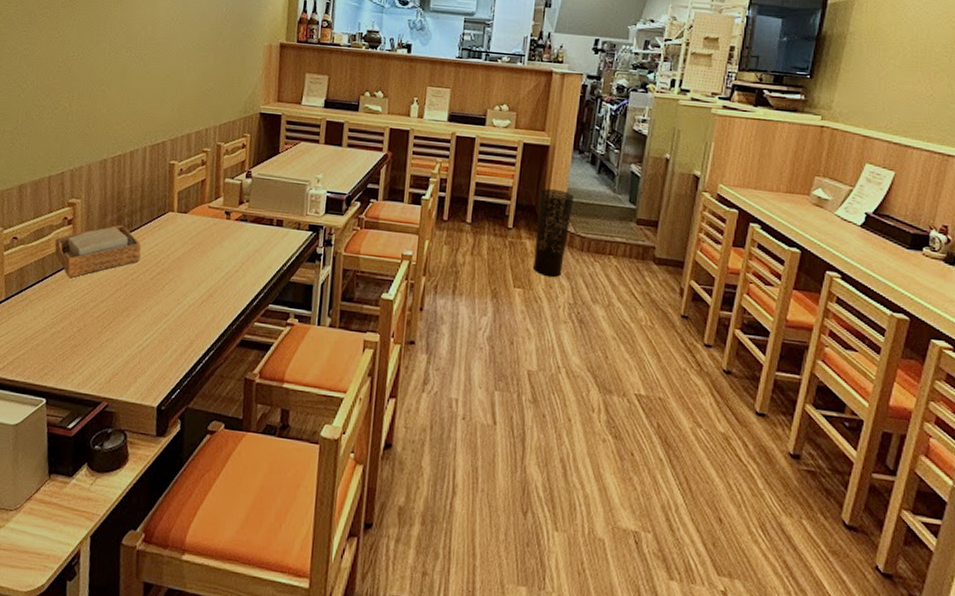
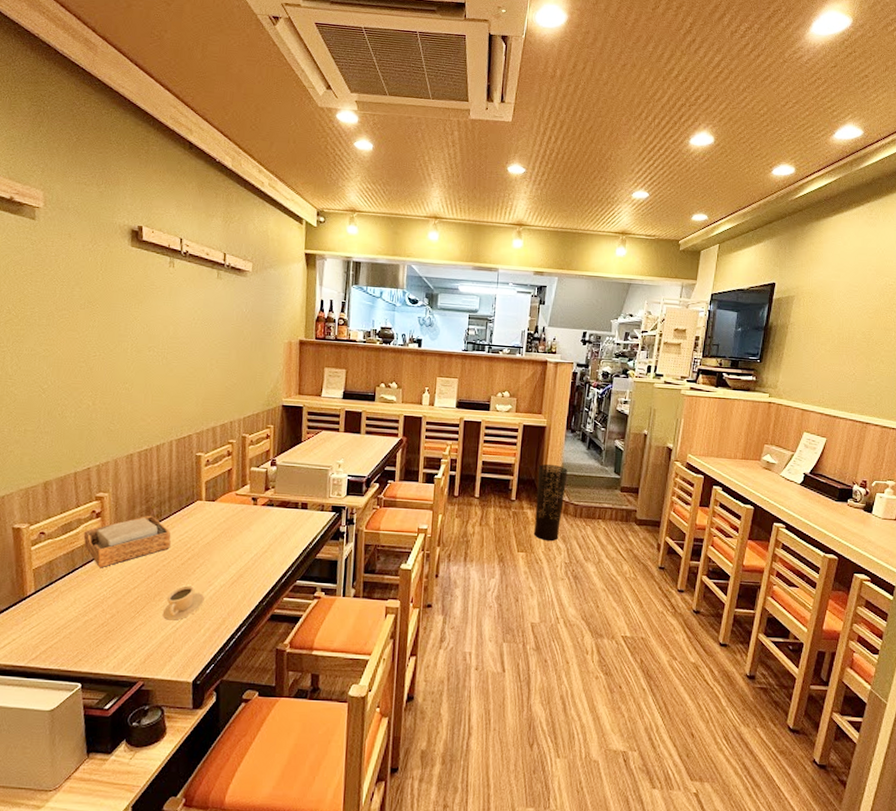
cup: none [129,302,173,339] -> present [162,585,205,620]

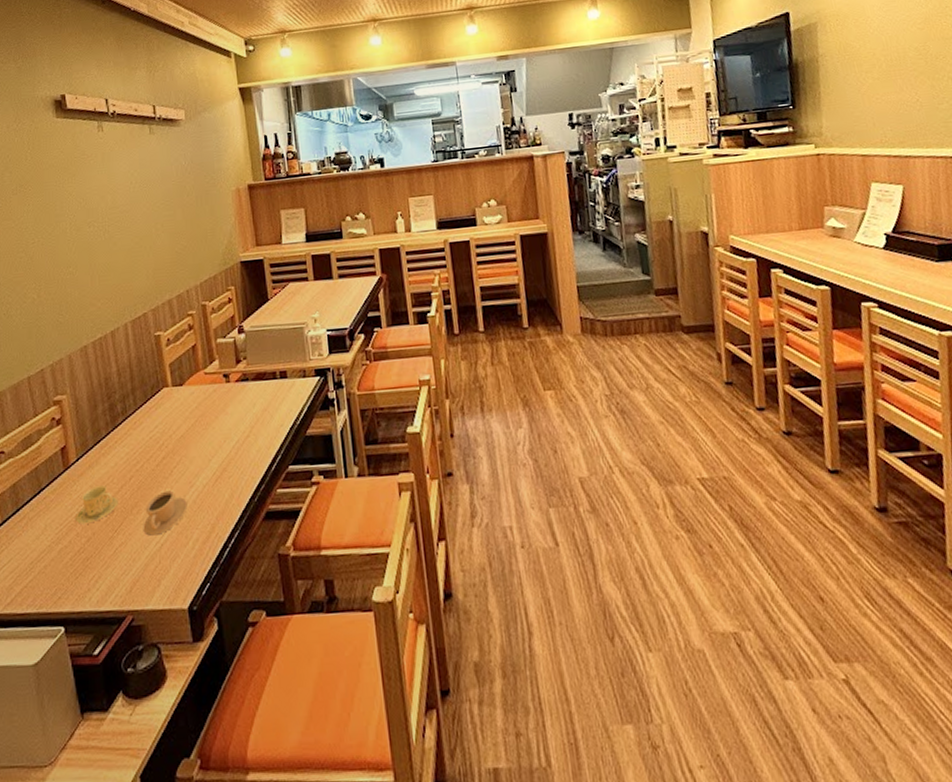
napkin holder: present [83,515,171,568] -> none [45,413,141,484]
cup and saucer: none [103,573,144,603] -> present [75,485,119,524]
umbrella stand: present [534,464,568,541] -> none [548,276,591,371]

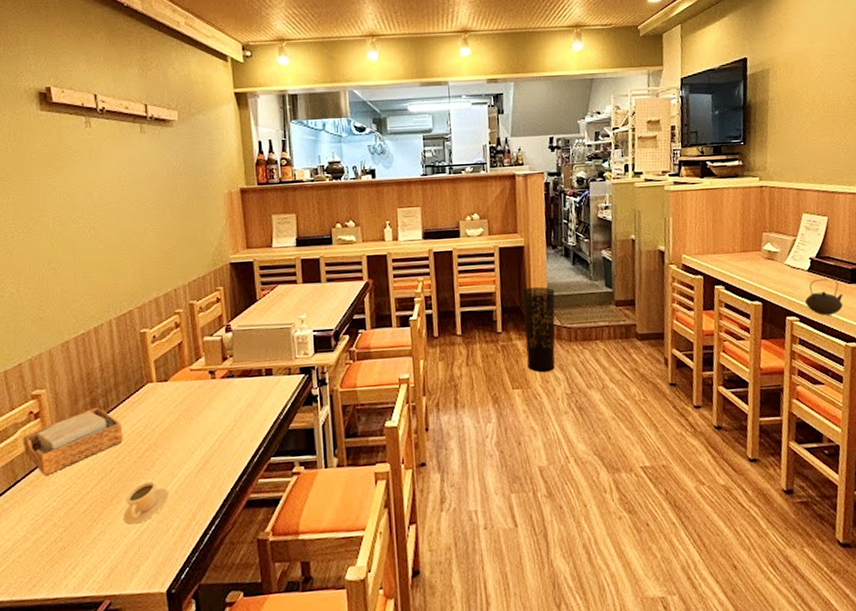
napkin holder: none [45,413,141,484] -> present [22,407,123,476]
cup and saucer: present [75,485,119,524] -> none [53,477,98,515]
umbrella stand: none [548,276,591,371] -> present [522,287,555,372]
teapot: none [883,256,931,300] -> present [805,278,843,315]

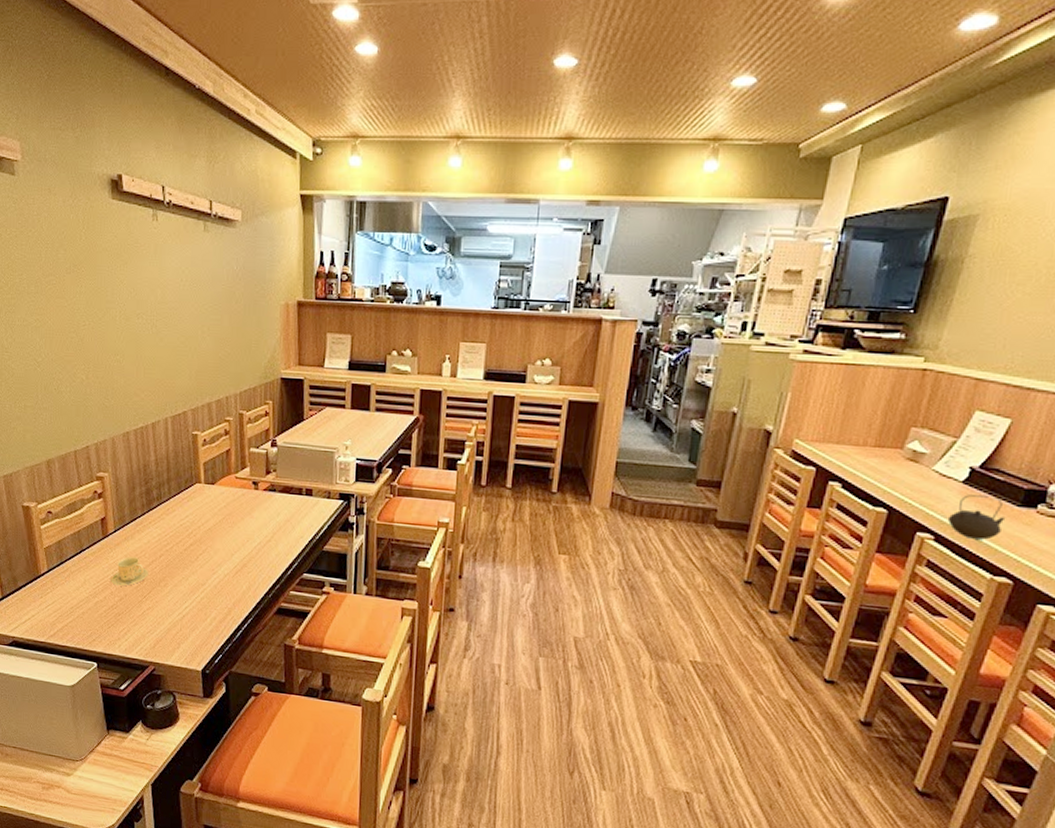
napkin holder: present [22,407,123,476] -> none [88,497,172,550]
cup and saucer: none [53,477,98,515] -> present [111,556,149,586]
cup: present [123,481,169,525] -> none [168,572,209,608]
umbrella stand: present [522,287,555,372] -> none [580,450,626,543]

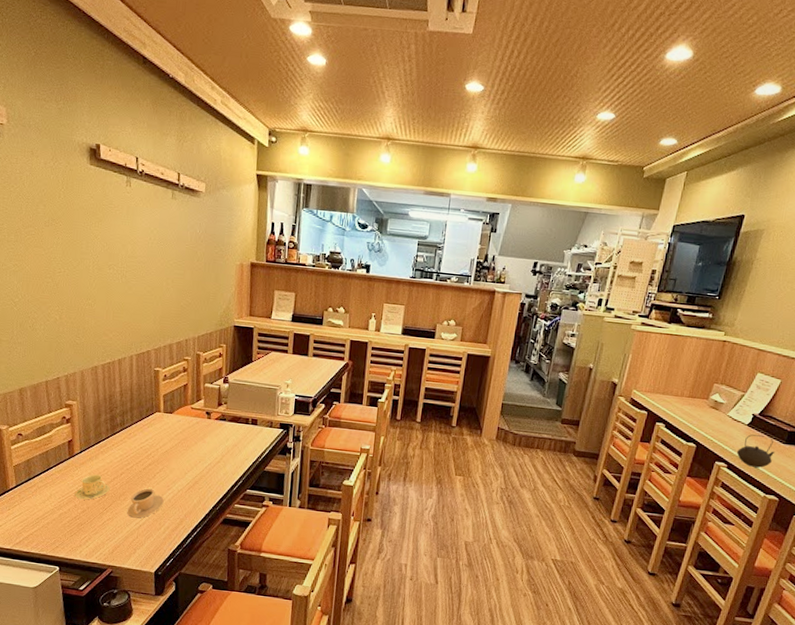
cup: none [168,572,209,608] -> present [127,488,164,518]

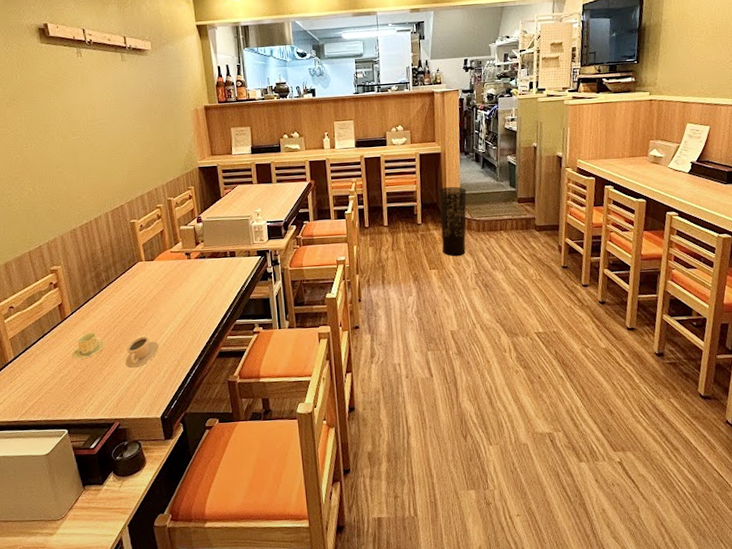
umbrella stand: none [472,393,510,467] -> present [438,187,467,256]
teapot: present [737,434,774,468] -> none [685,180,718,211]

